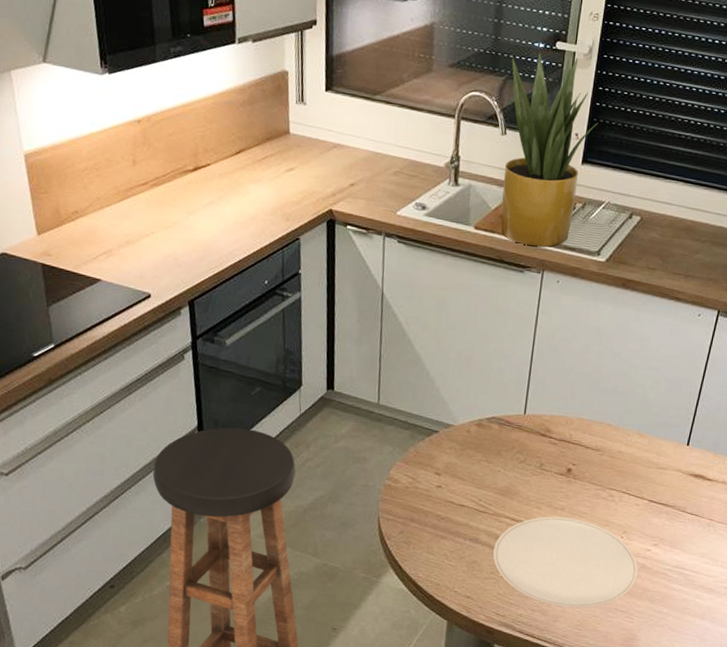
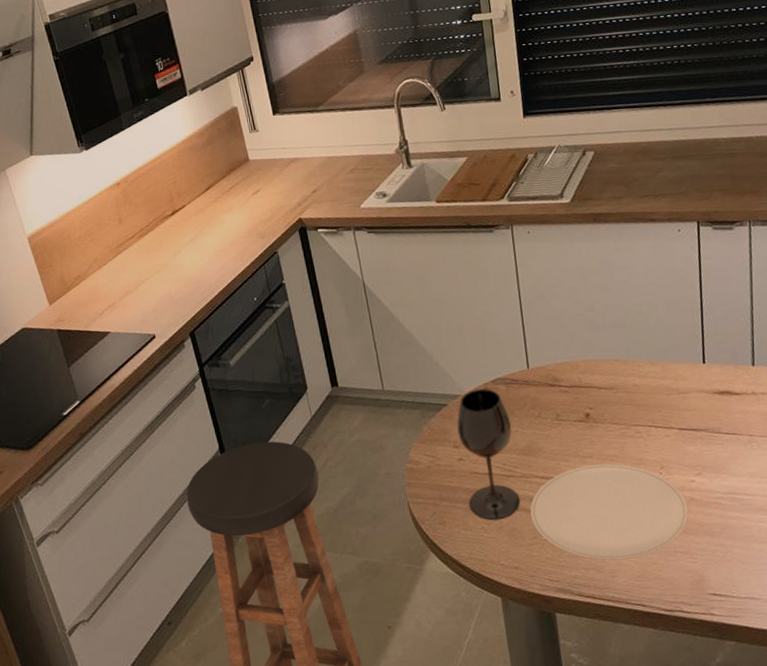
wineglass: none [437,422,496,550] -> present [456,388,520,520]
planter: present [501,52,599,248] -> none [434,21,530,206]

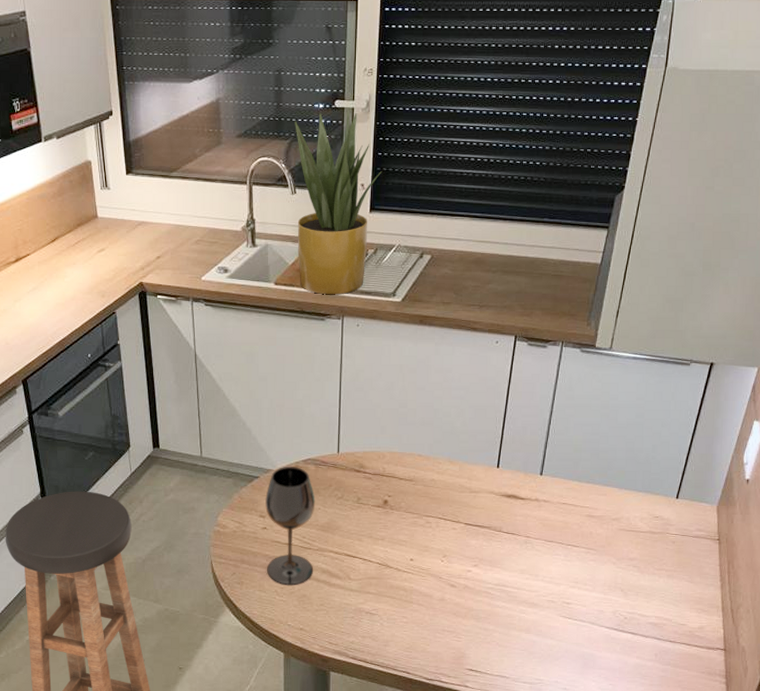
planter: none [434,21,530,206] -> present [295,108,382,295]
plate: present [530,463,689,561] -> none [321,546,461,632]

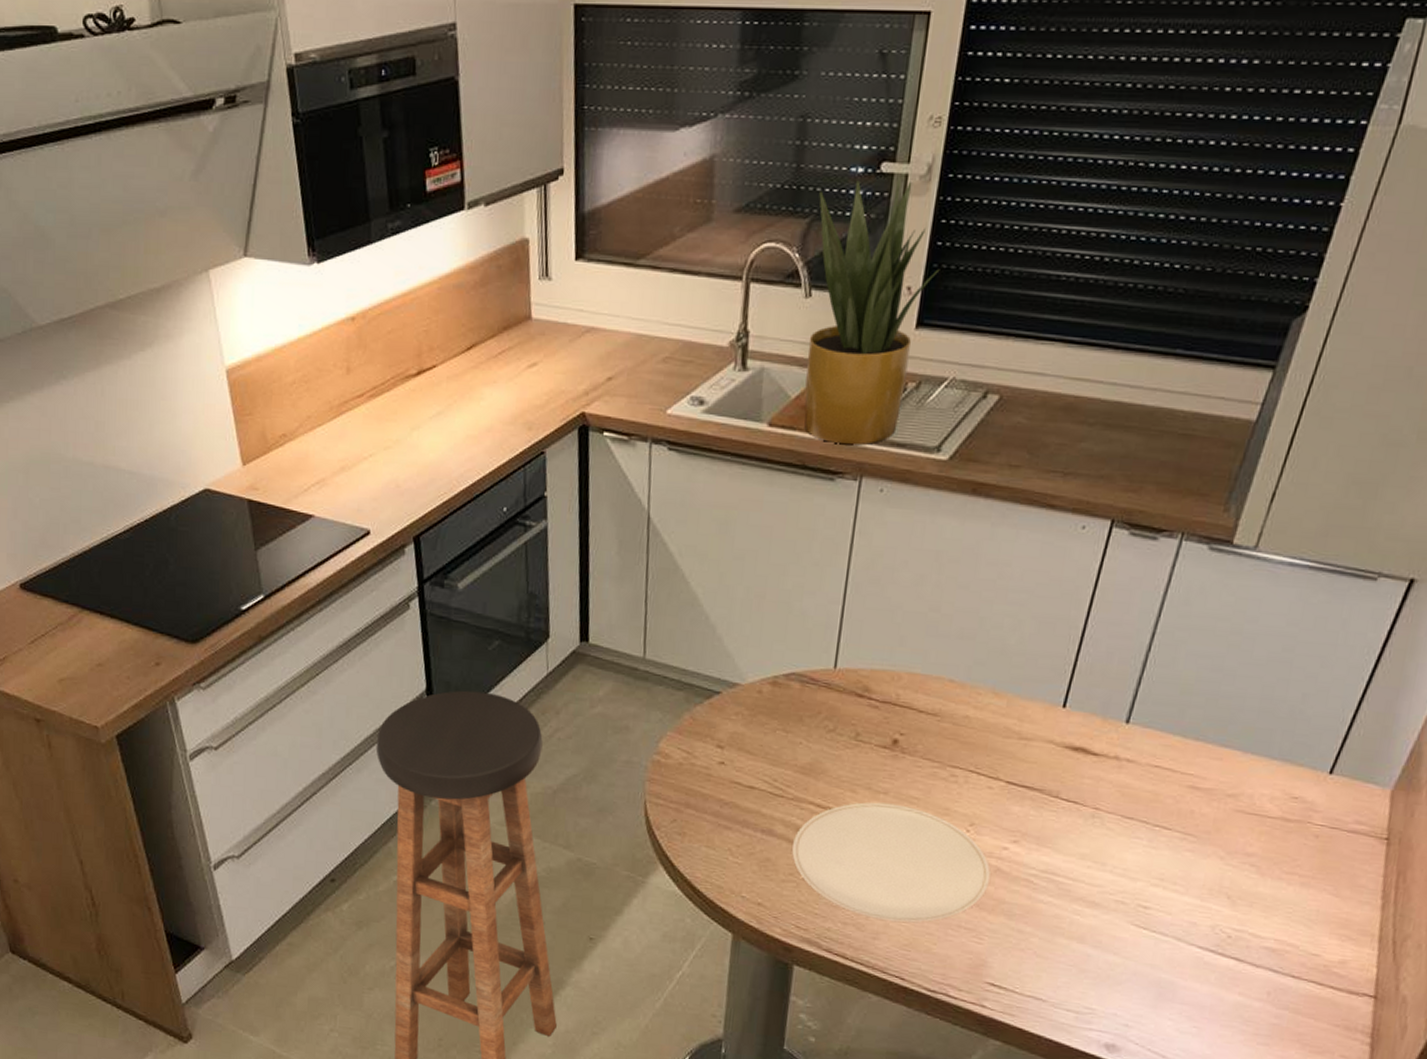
wineglass: present [264,466,316,585] -> none [720,680,797,844]
plate: none [321,546,461,632] -> present [792,802,991,924]

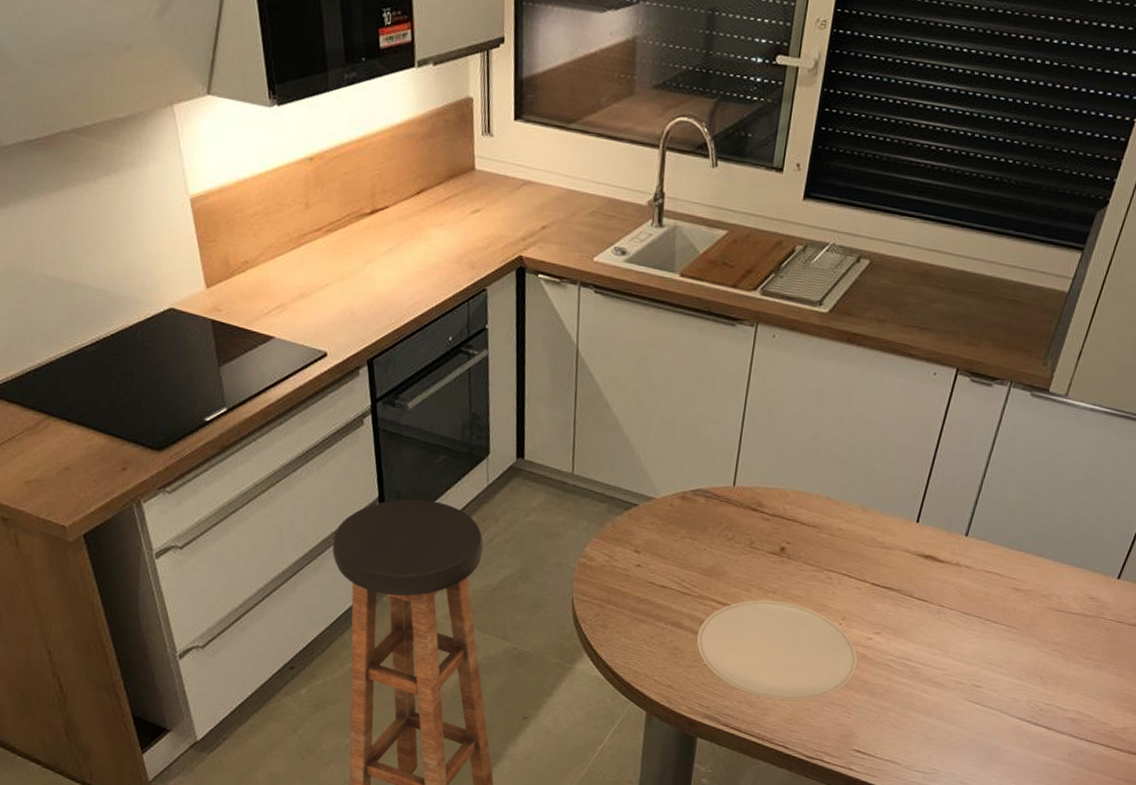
planter: present [804,175,940,446] -> none [710,67,824,297]

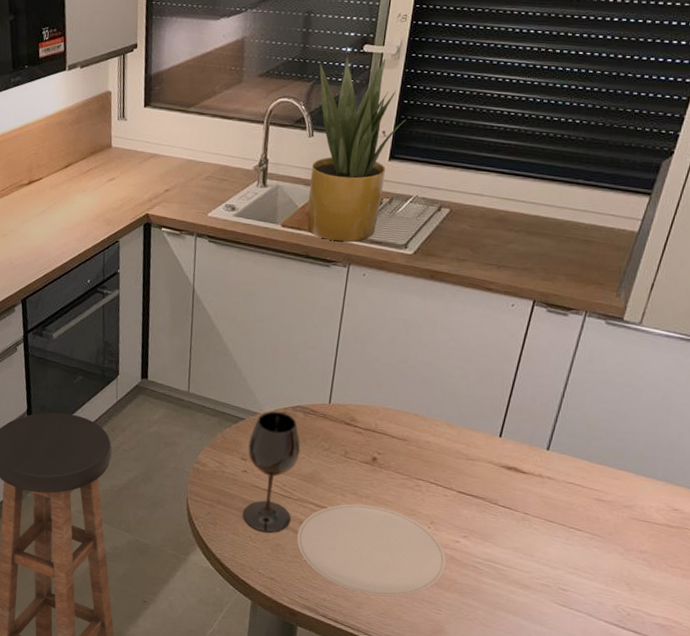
wineglass: none [636,495,702,635] -> present [243,411,301,533]
planter: none [710,67,824,297] -> present [307,54,407,242]

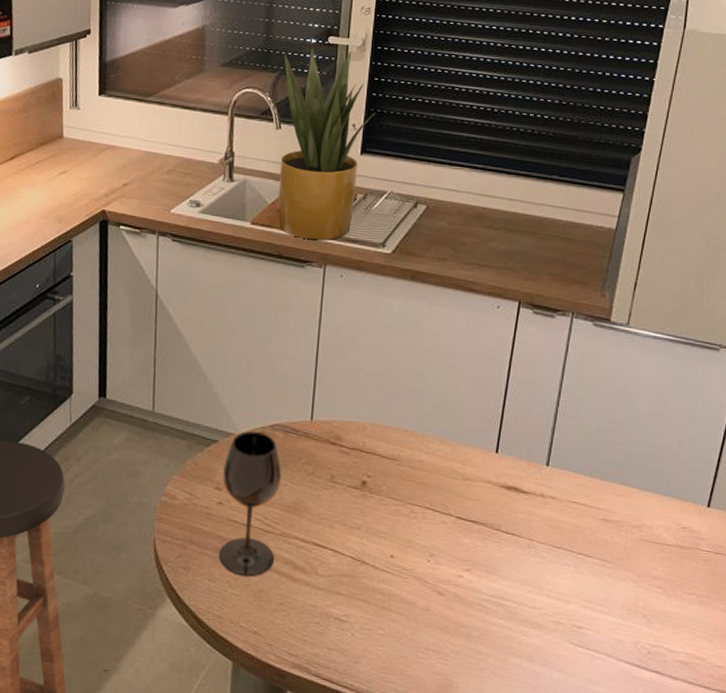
plate: present [297,504,447,597] -> none [282,536,450,648]

